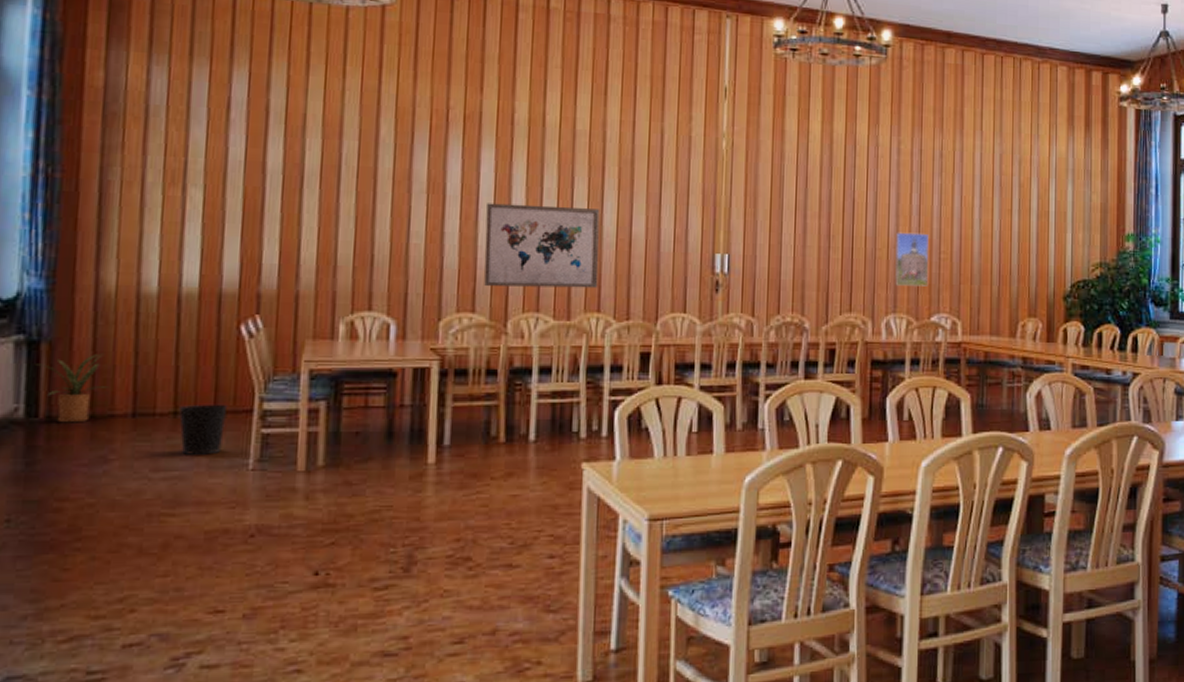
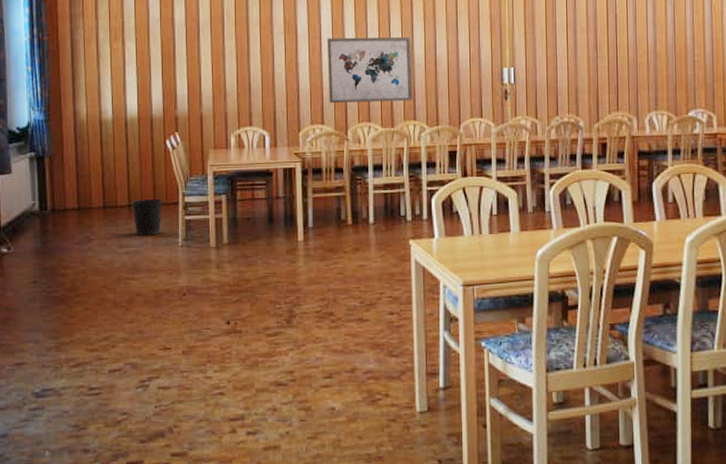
house plant: present [36,353,110,423] -> none [43,164,88,214]
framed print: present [894,232,929,288] -> none [654,39,685,87]

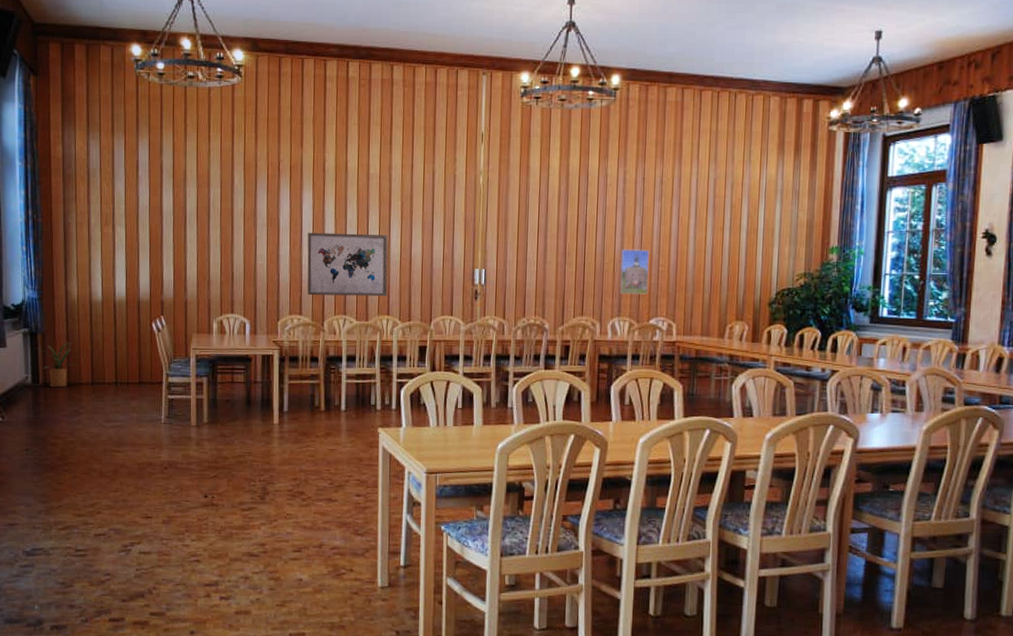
house plant: none [43,164,88,214] -> present [36,341,78,388]
wastebasket: present [132,198,163,236] -> none [119,377,147,412]
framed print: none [654,39,685,87] -> present [619,249,649,295]

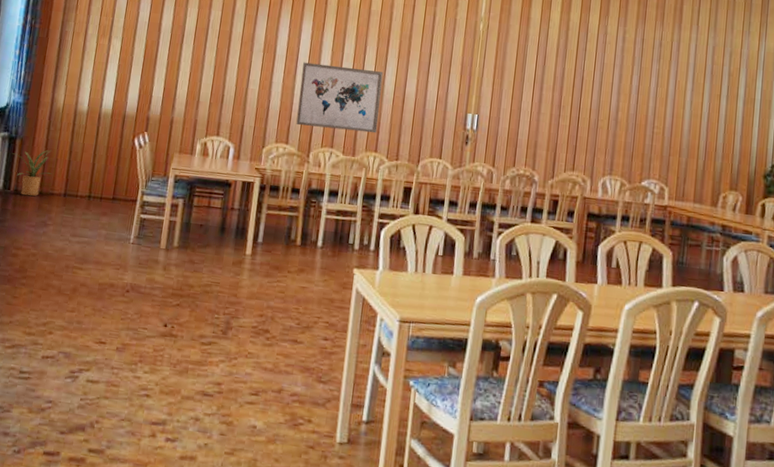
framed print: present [619,249,649,295] -> none [613,107,645,155]

